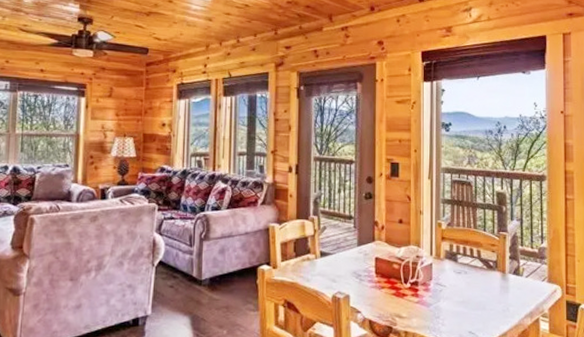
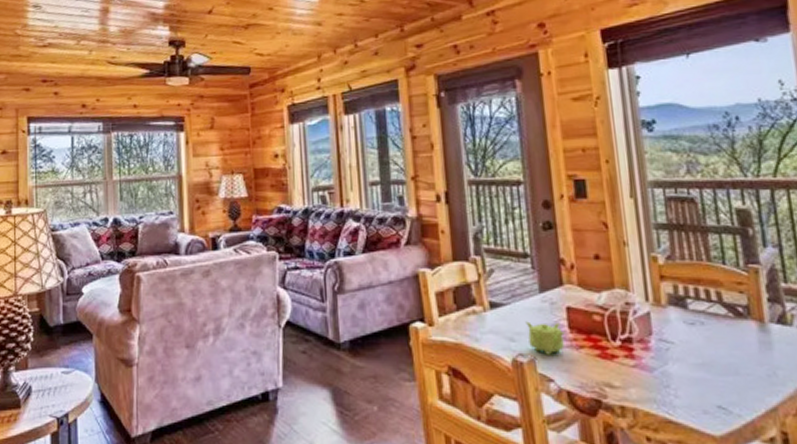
teapot: none [345,267,372,293] -> present [525,321,565,355]

